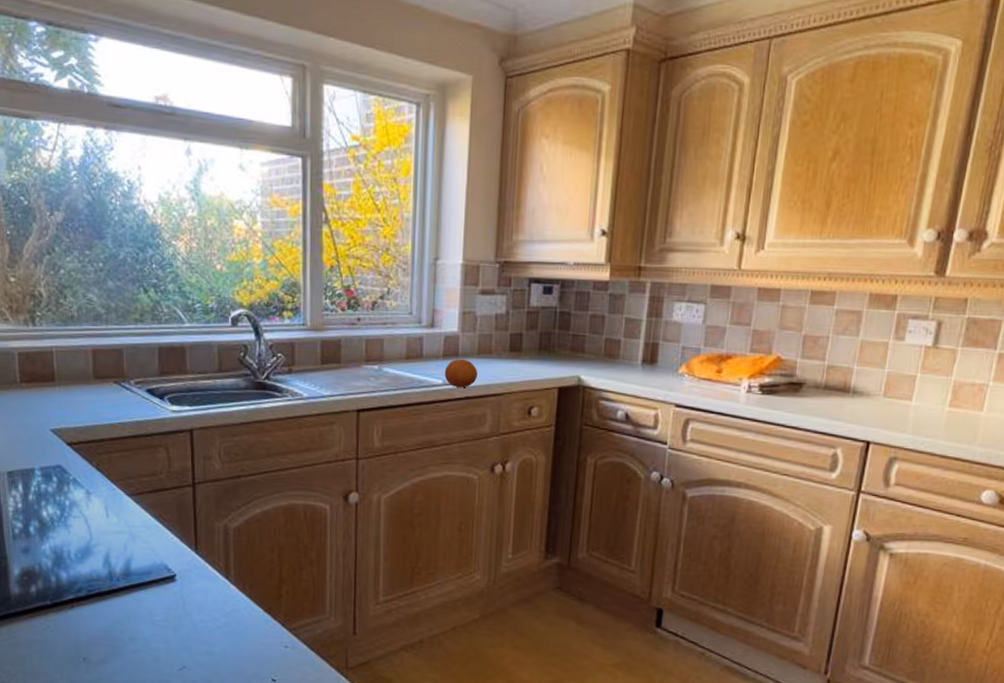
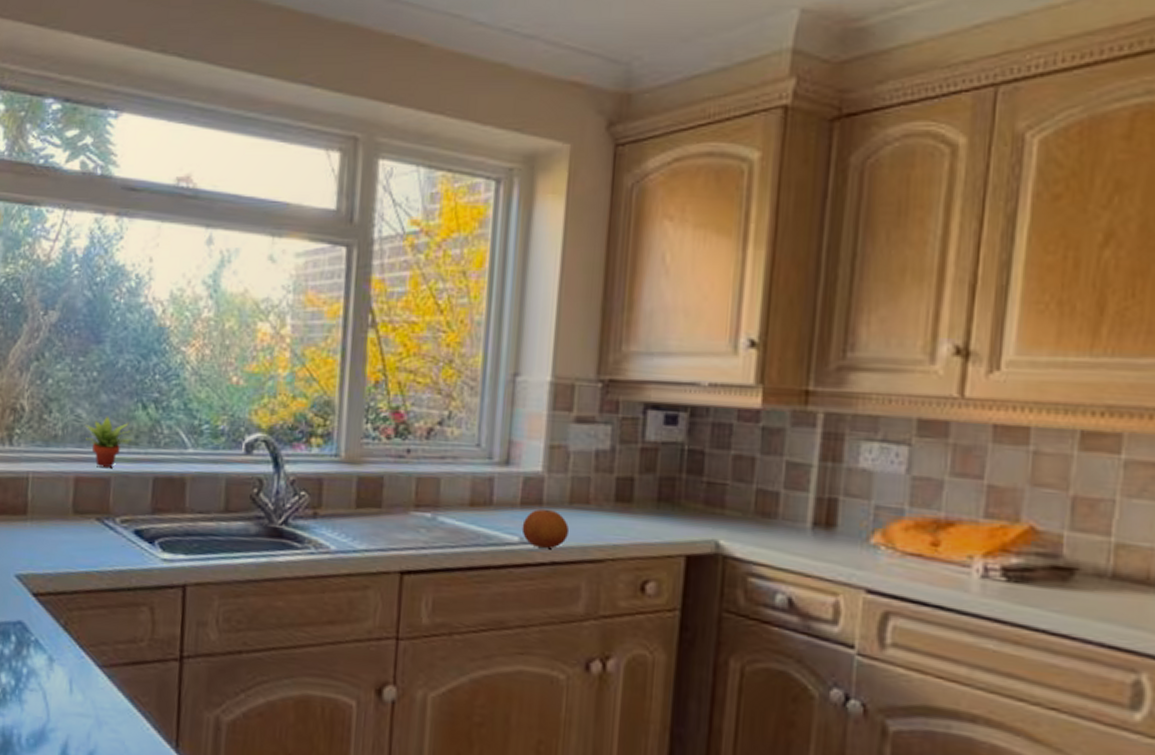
succulent plant: none [96,299,139,342] -> present [84,416,134,469]

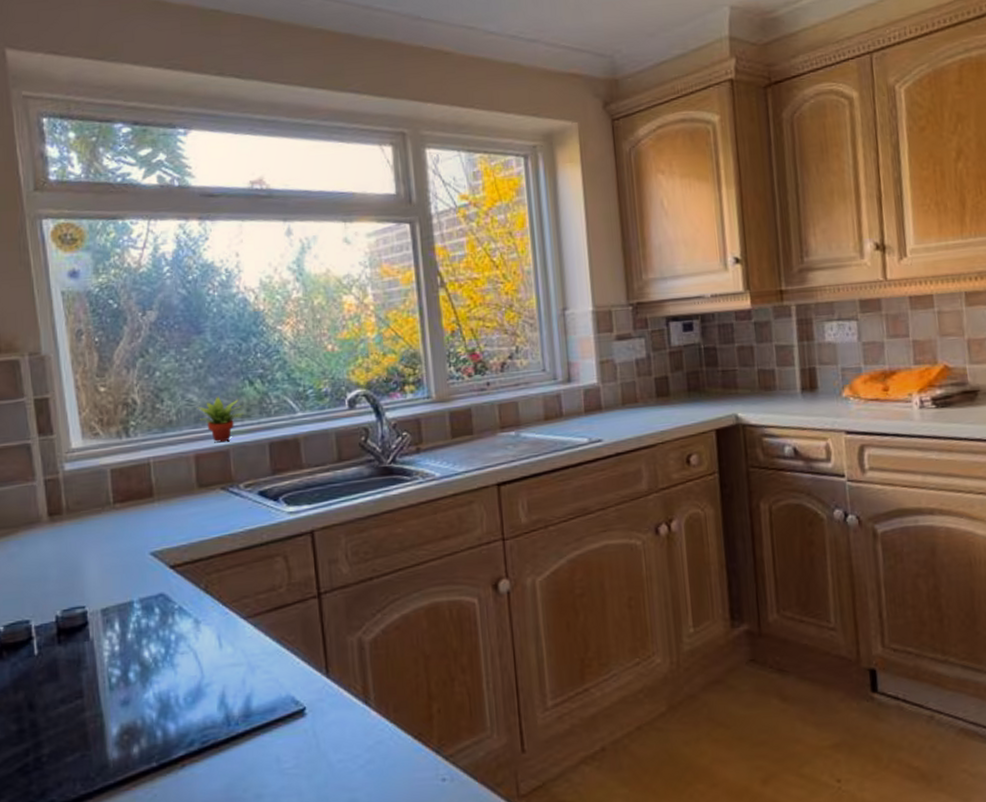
fruit: present [521,509,570,549] -> none [588,412,626,444]

